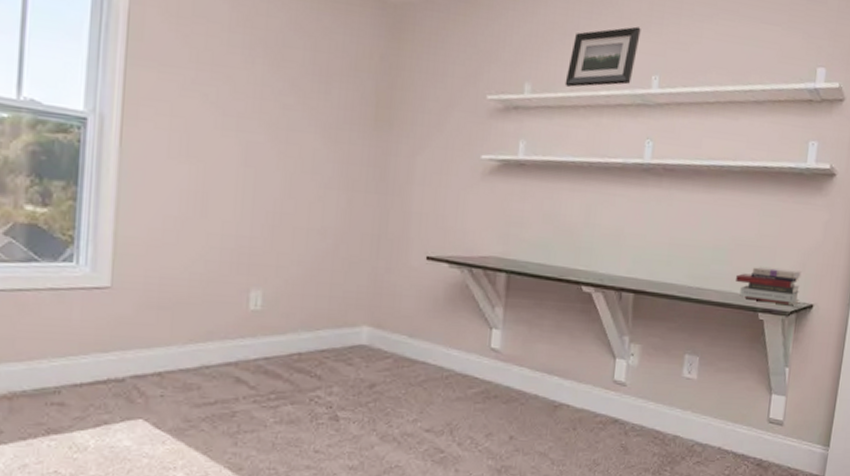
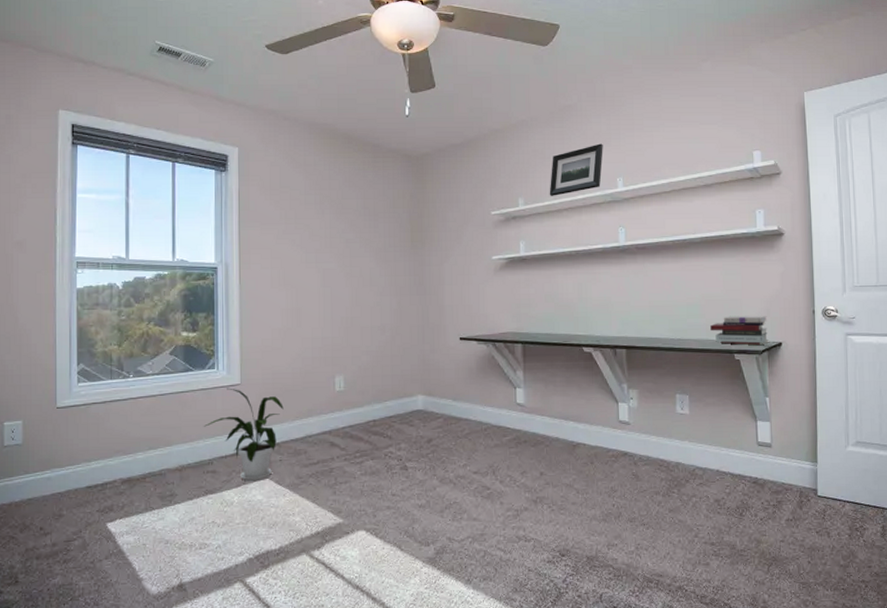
house plant: none [49,290,172,421] -> present [203,388,284,481]

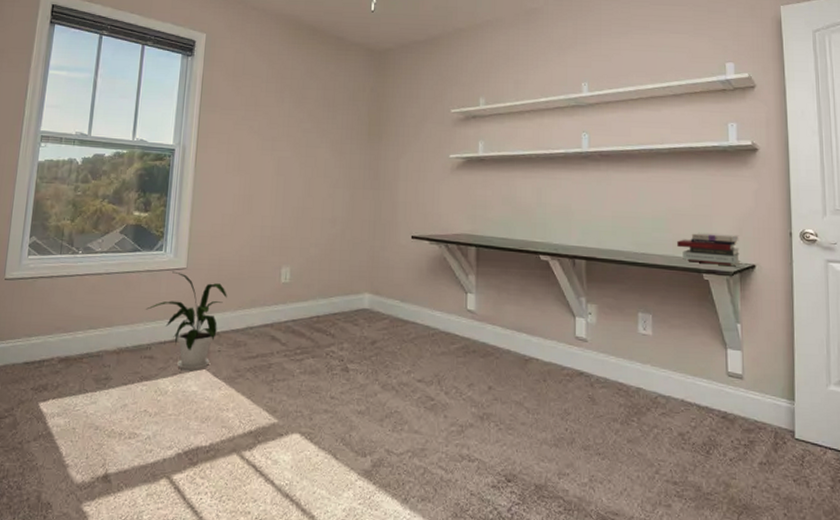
picture frame: present [549,143,603,196] -> none [511,47,569,97]

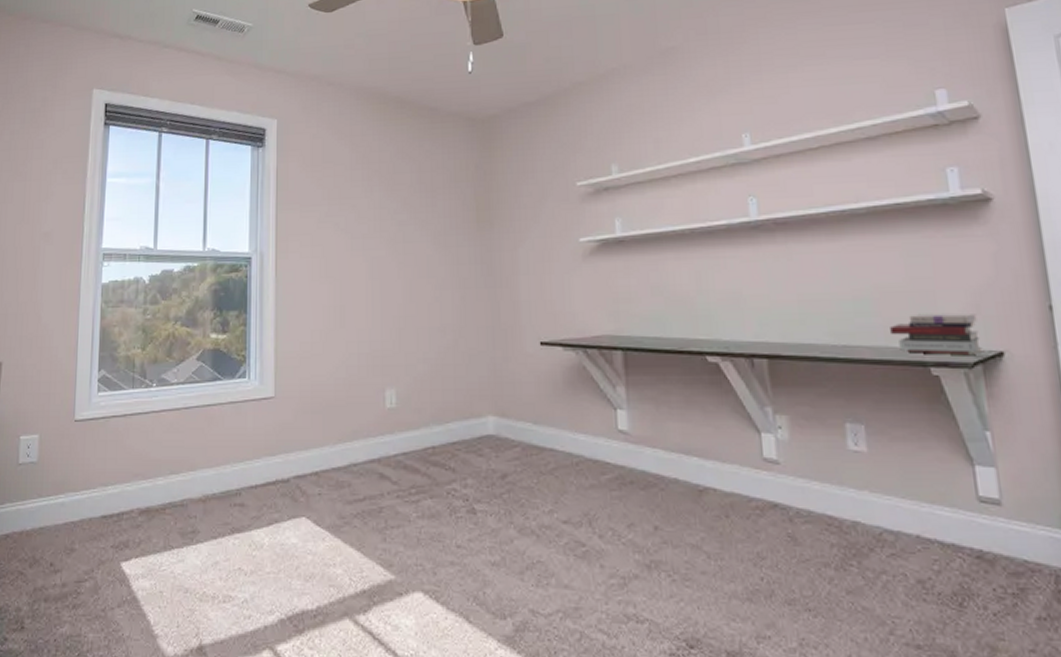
house plant: present [145,271,227,370] -> none [231,401,324,519]

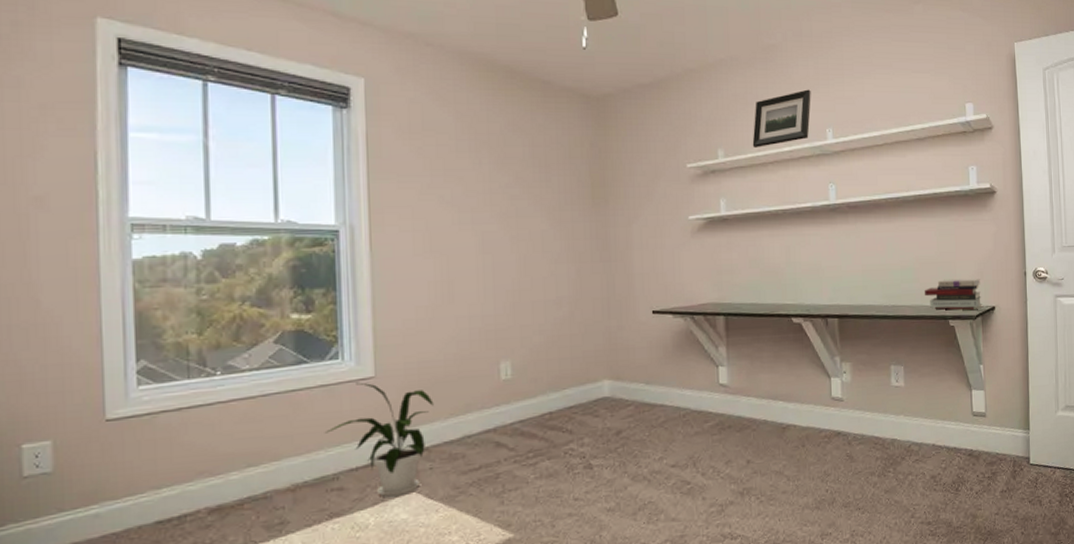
house plant: none [231,401,324,519] -> present [324,382,434,497]
picture frame: none [651,91,722,160] -> present [752,89,811,147]

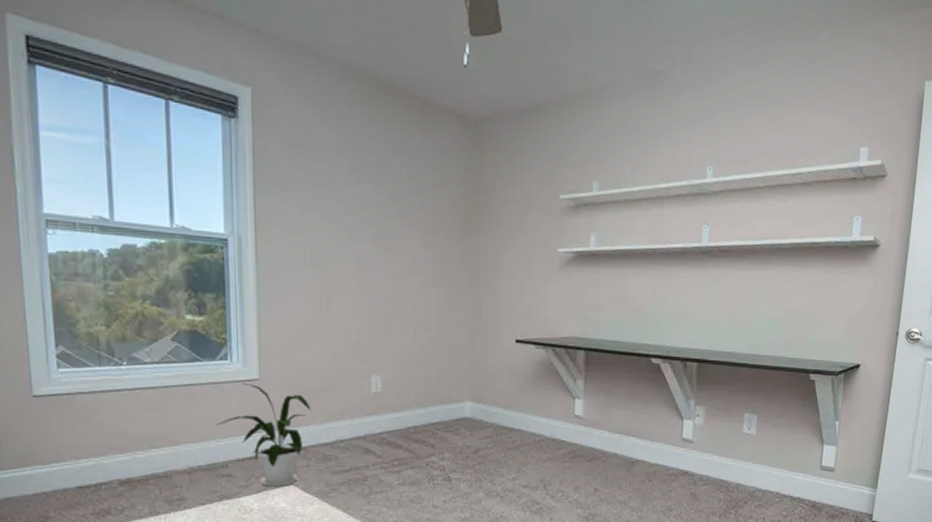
picture frame: present [752,89,811,147] -> none [628,122,695,182]
books: present [925,278,983,311] -> none [789,332,849,367]

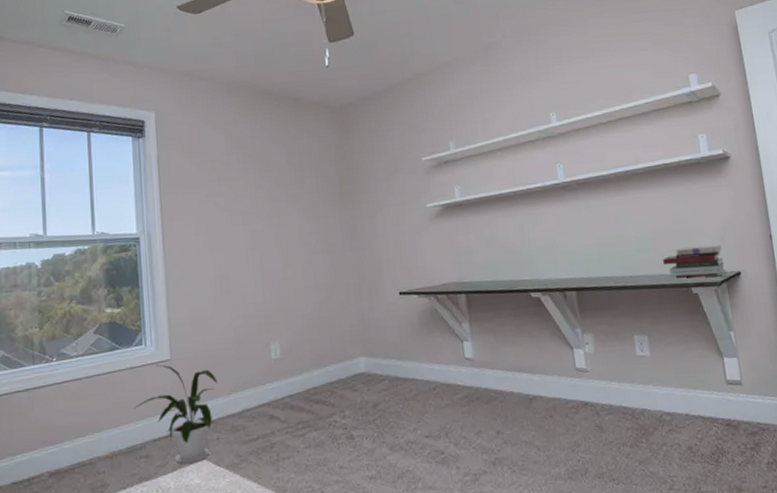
books: none [789,332,849,367] -> present [663,245,727,278]

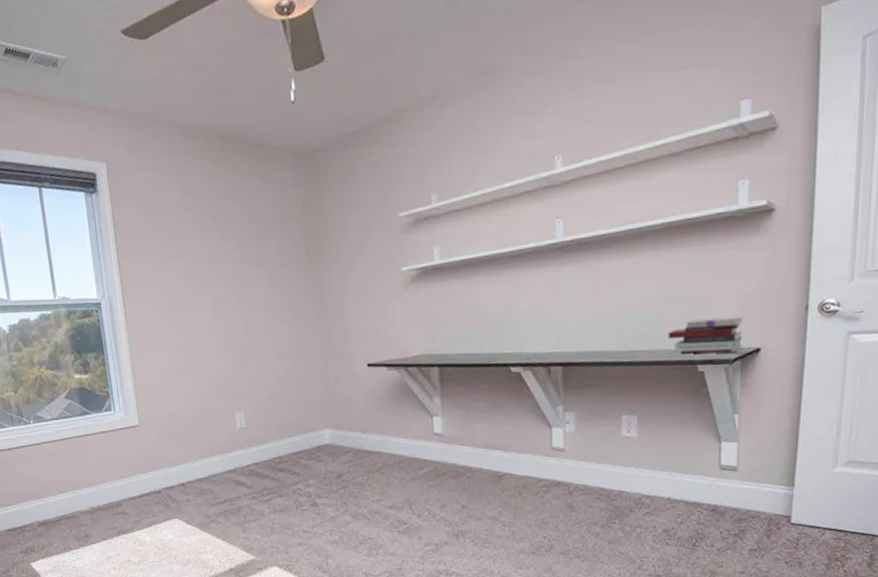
house plant: present [133,364,218,464] -> none [107,429,185,521]

